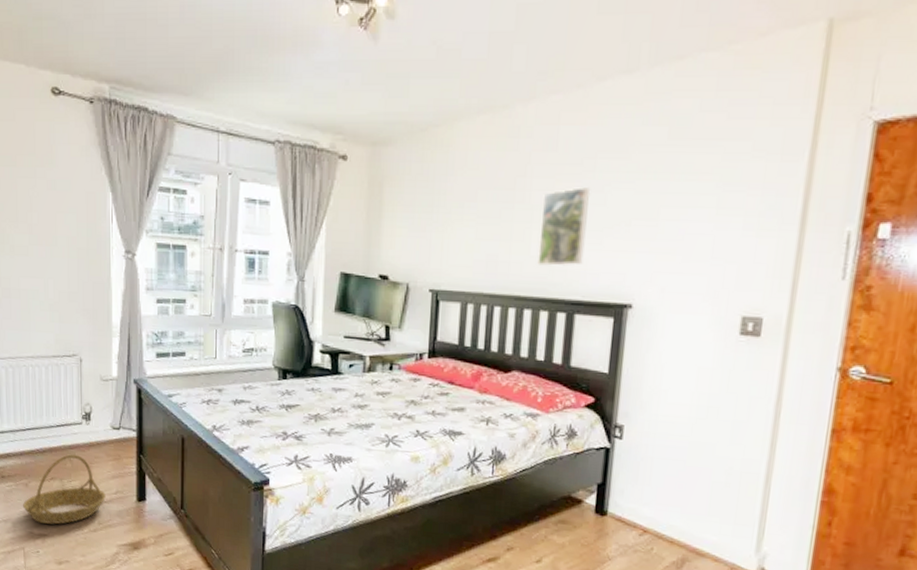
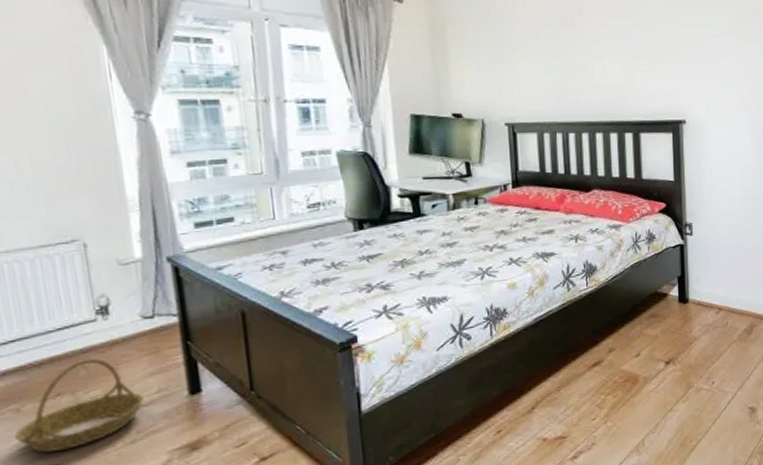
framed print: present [537,187,591,266] -> none [599,23,641,93]

